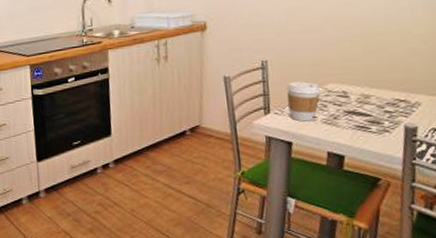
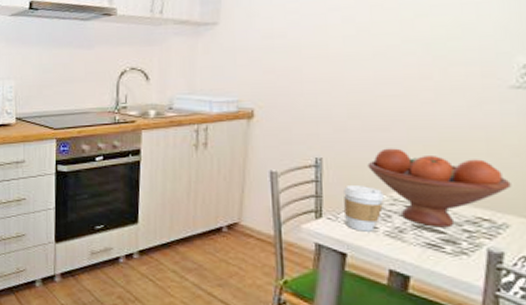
fruit bowl: none [305,46,421,112] -> present [367,148,512,228]

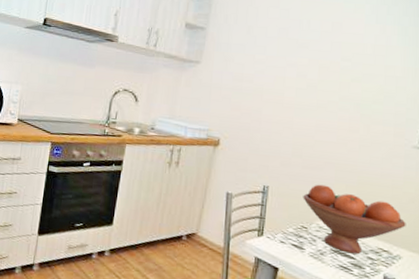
coffee cup: present [344,186,384,232] -> none [280,211,313,252]

